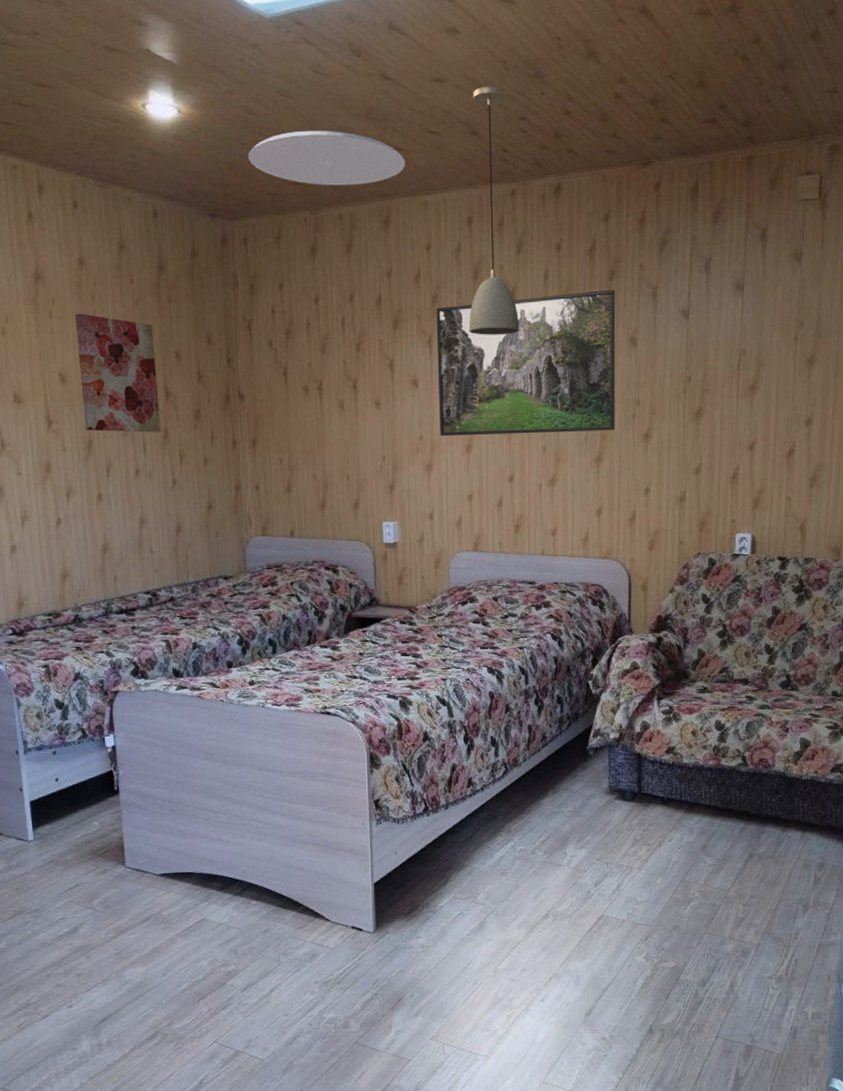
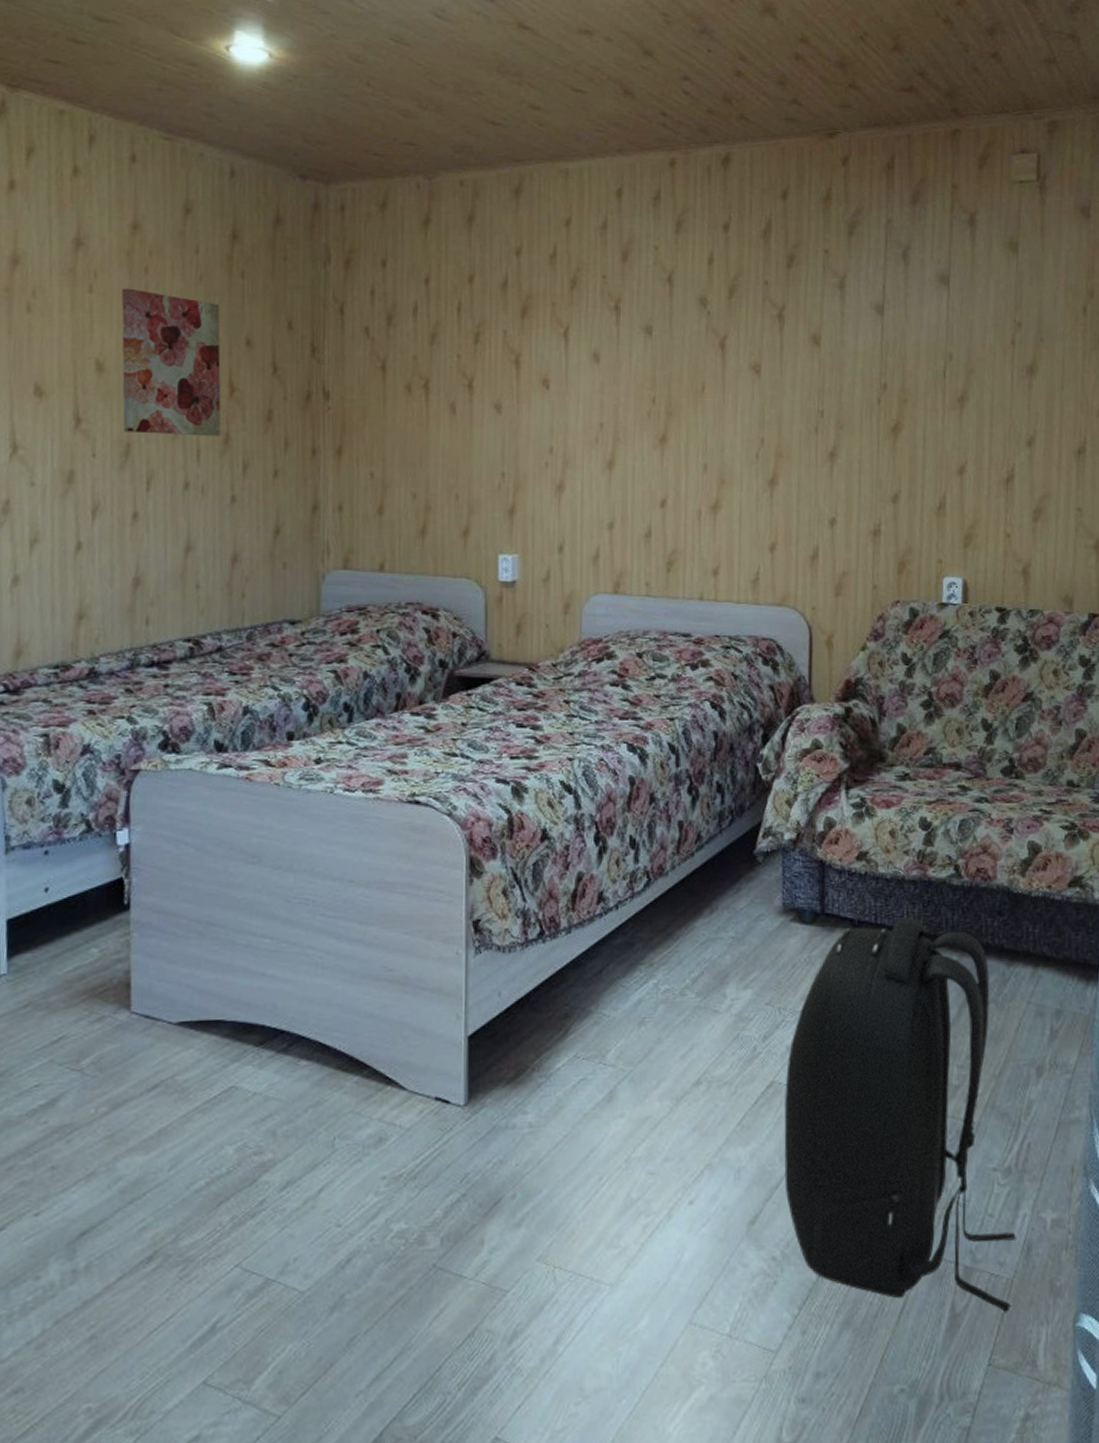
ceiling lamp: present [248,130,406,186] -> none [351,82,544,148]
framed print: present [436,289,616,437] -> none [574,278,795,450]
light fixture: present [469,86,520,335] -> none [615,40,677,329]
backpack: none [611,795,785,1077] -> present [784,917,1016,1312]

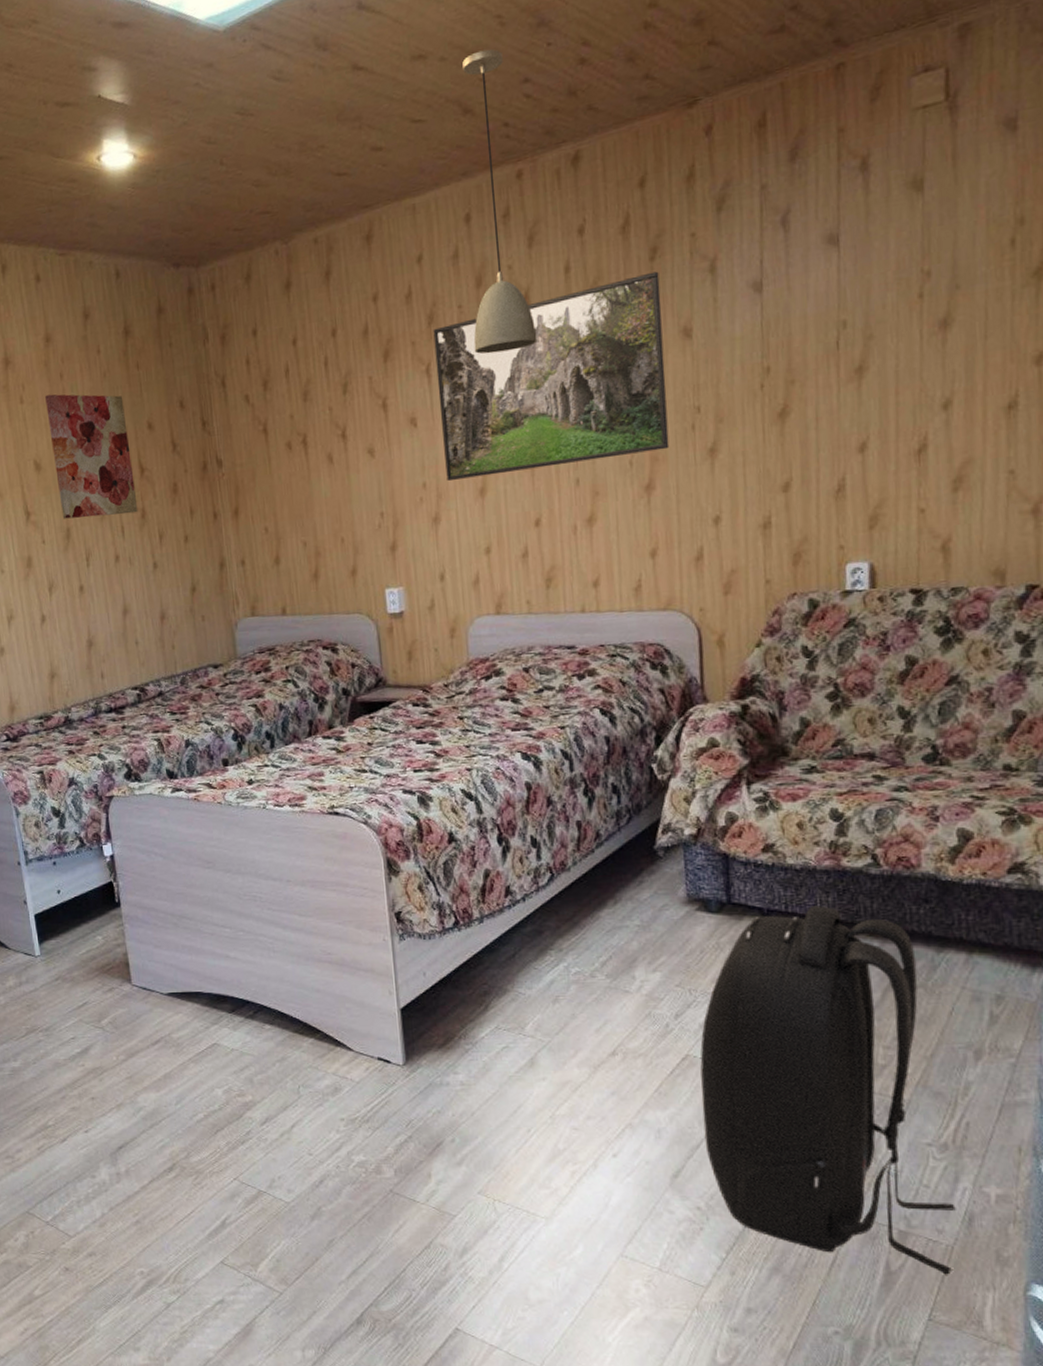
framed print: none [574,278,795,450] -> present [433,271,670,482]
light fixture: none [615,40,677,329] -> present [462,48,538,354]

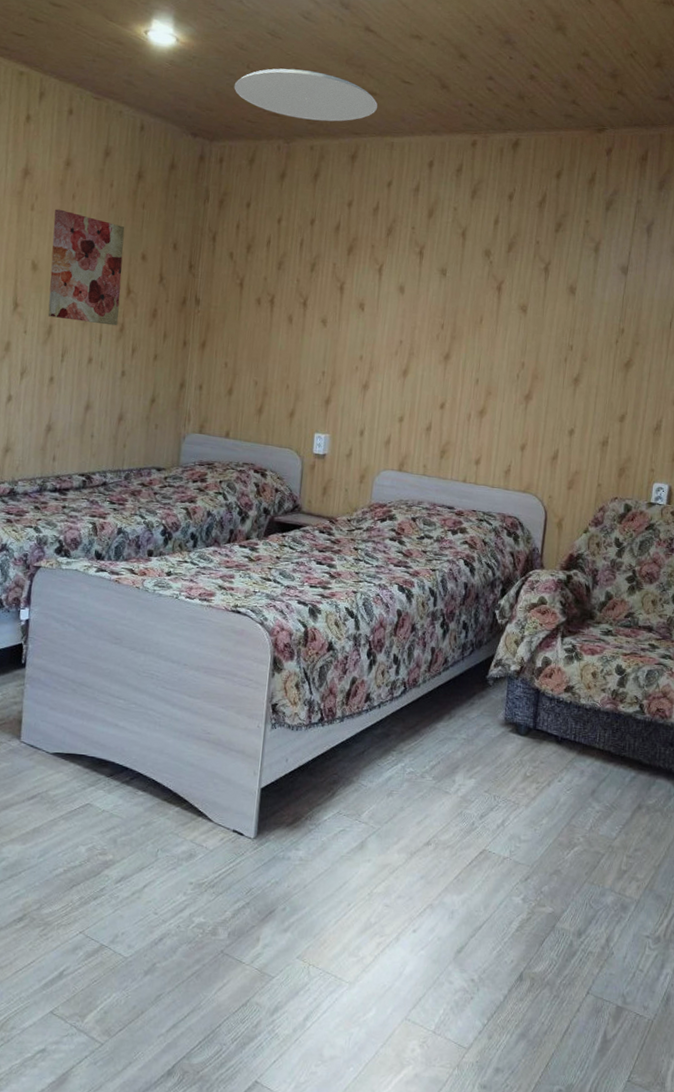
ceiling lamp: none [209,141,387,211] -> present [234,68,378,122]
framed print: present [433,271,670,482] -> none [379,239,560,372]
light fixture: present [462,48,538,354] -> none [418,46,477,272]
backpack: present [700,905,956,1275] -> none [486,738,659,1044]

